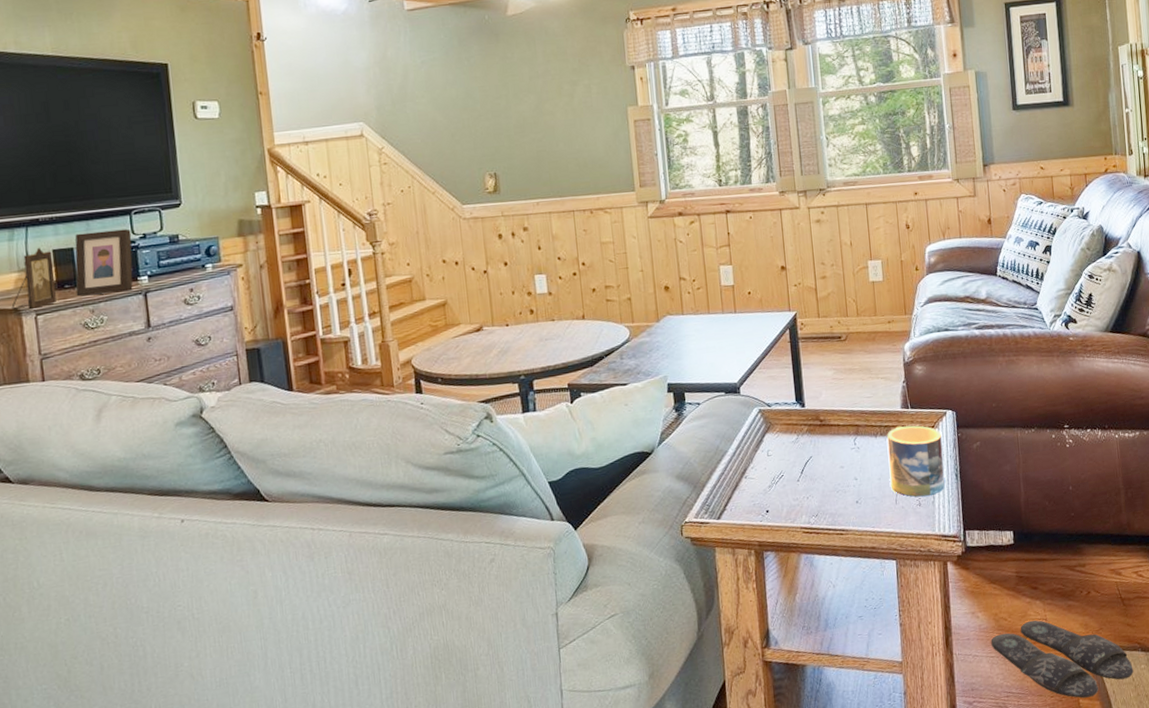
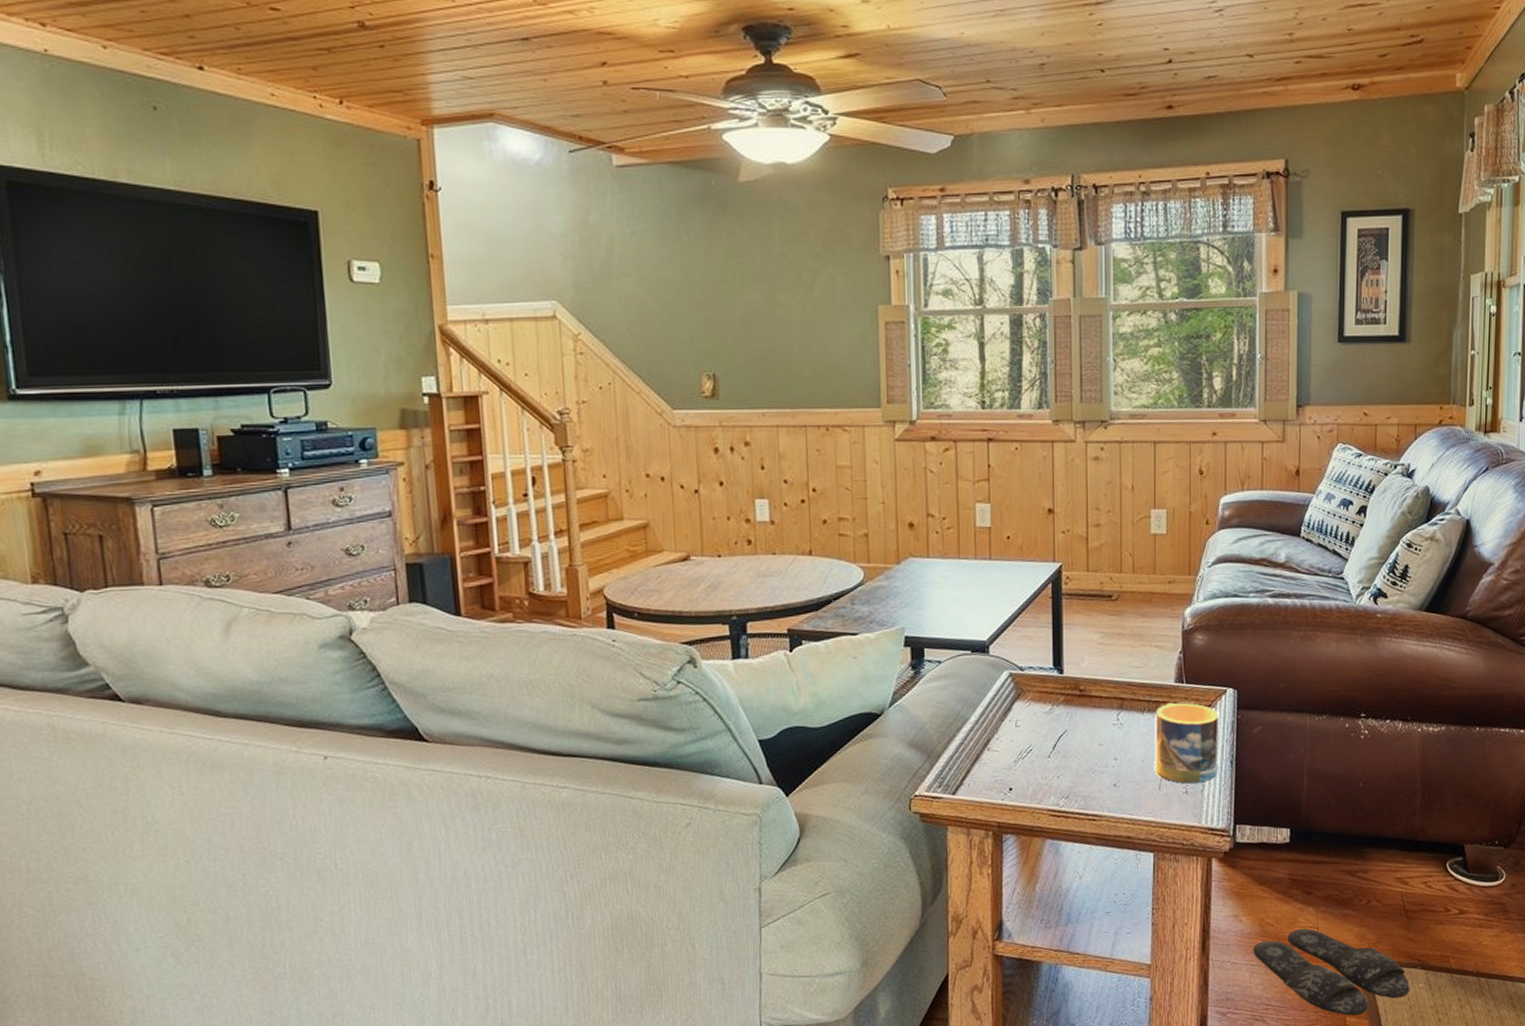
photo frame: present [11,247,56,309] -> none [122,425,177,498]
picture frame: present [75,229,133,297] -> none [200,410,271,488]

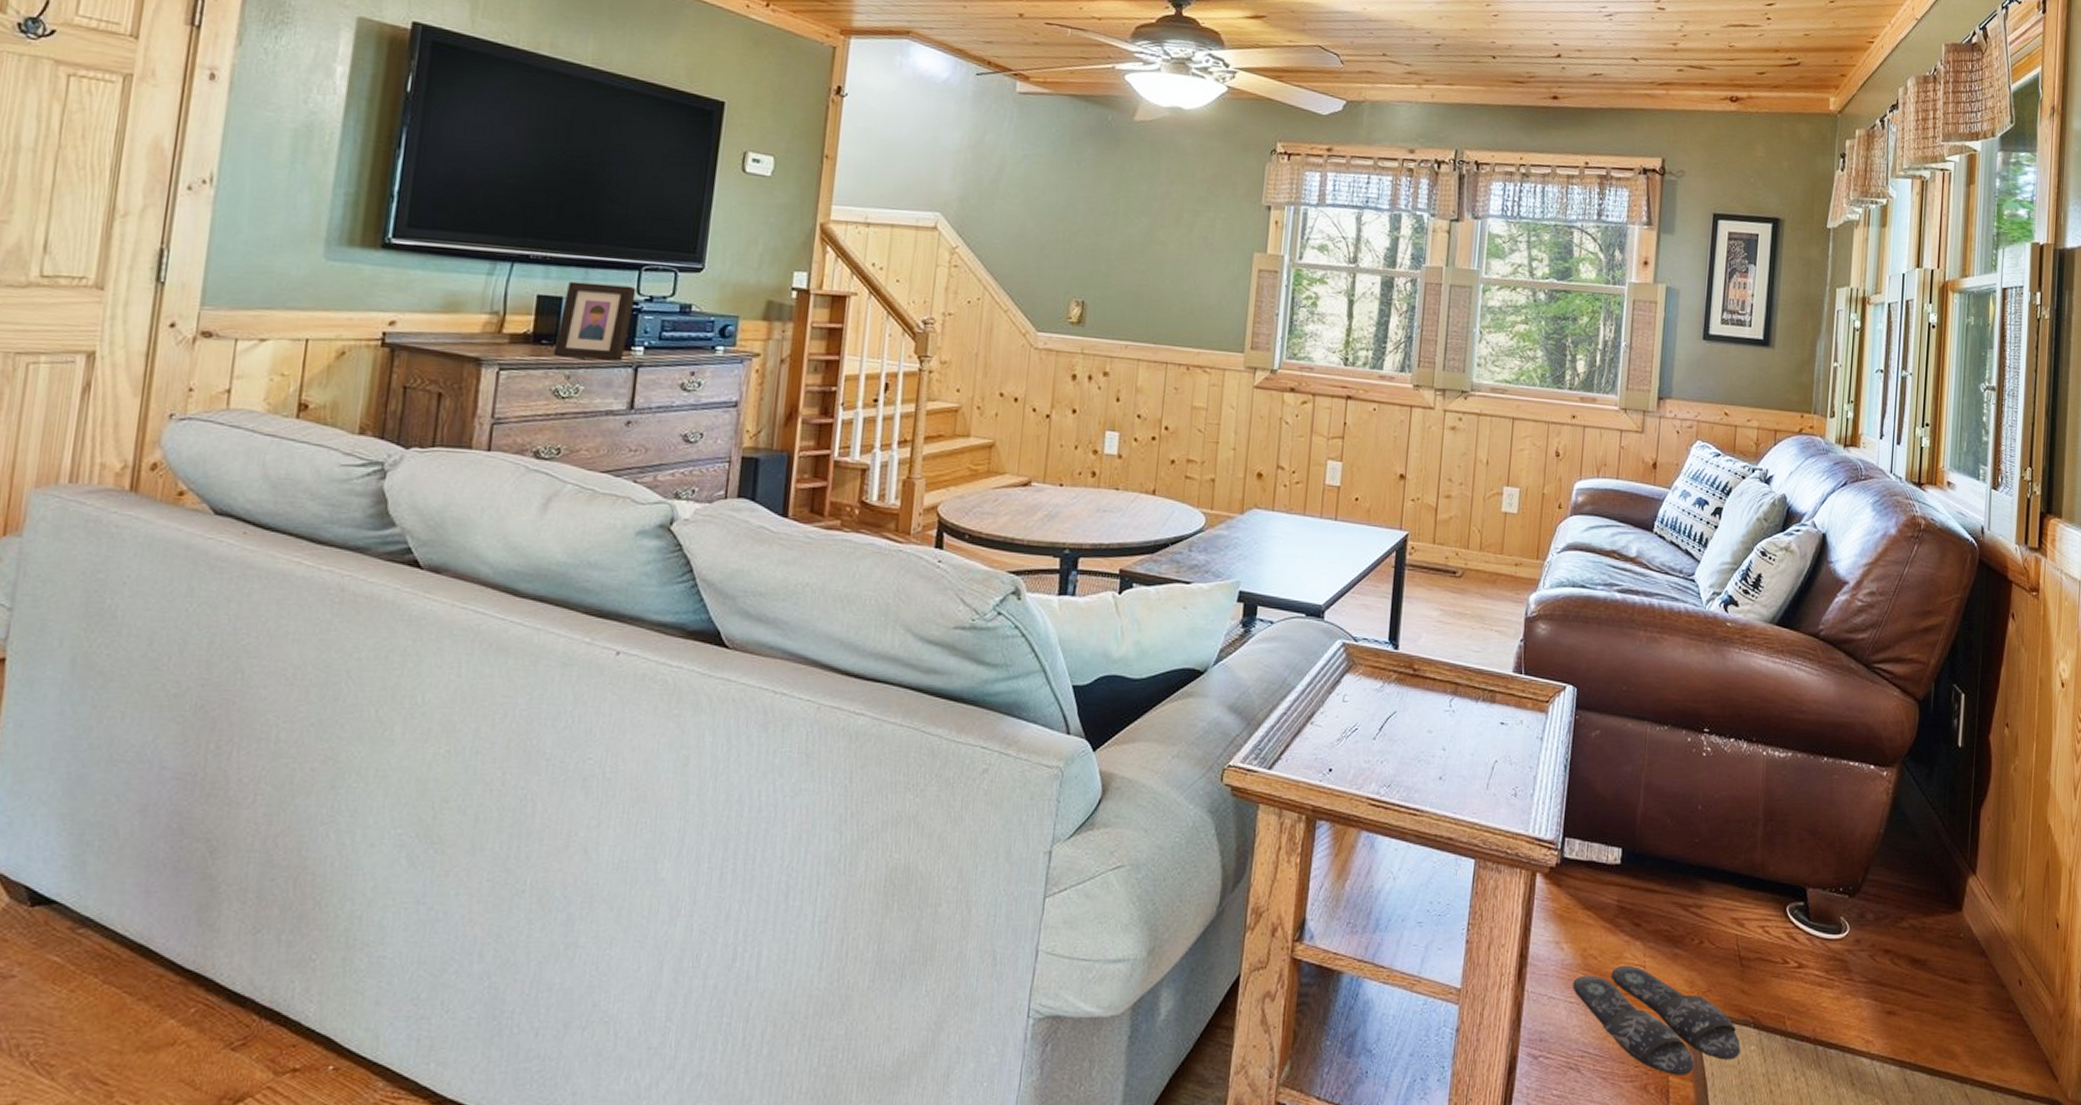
picture frame: none [200,410,271,488] -> present [553,281,637,362]
mug: present [1155,702,1218,784] -> none [1484,693,1556,786]

